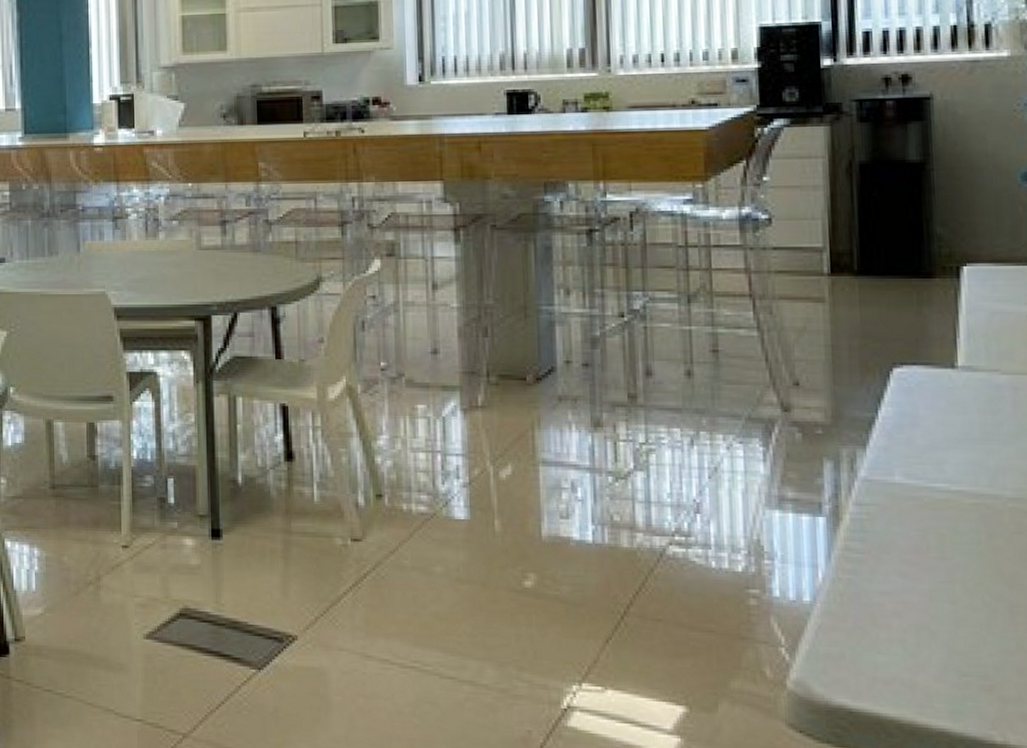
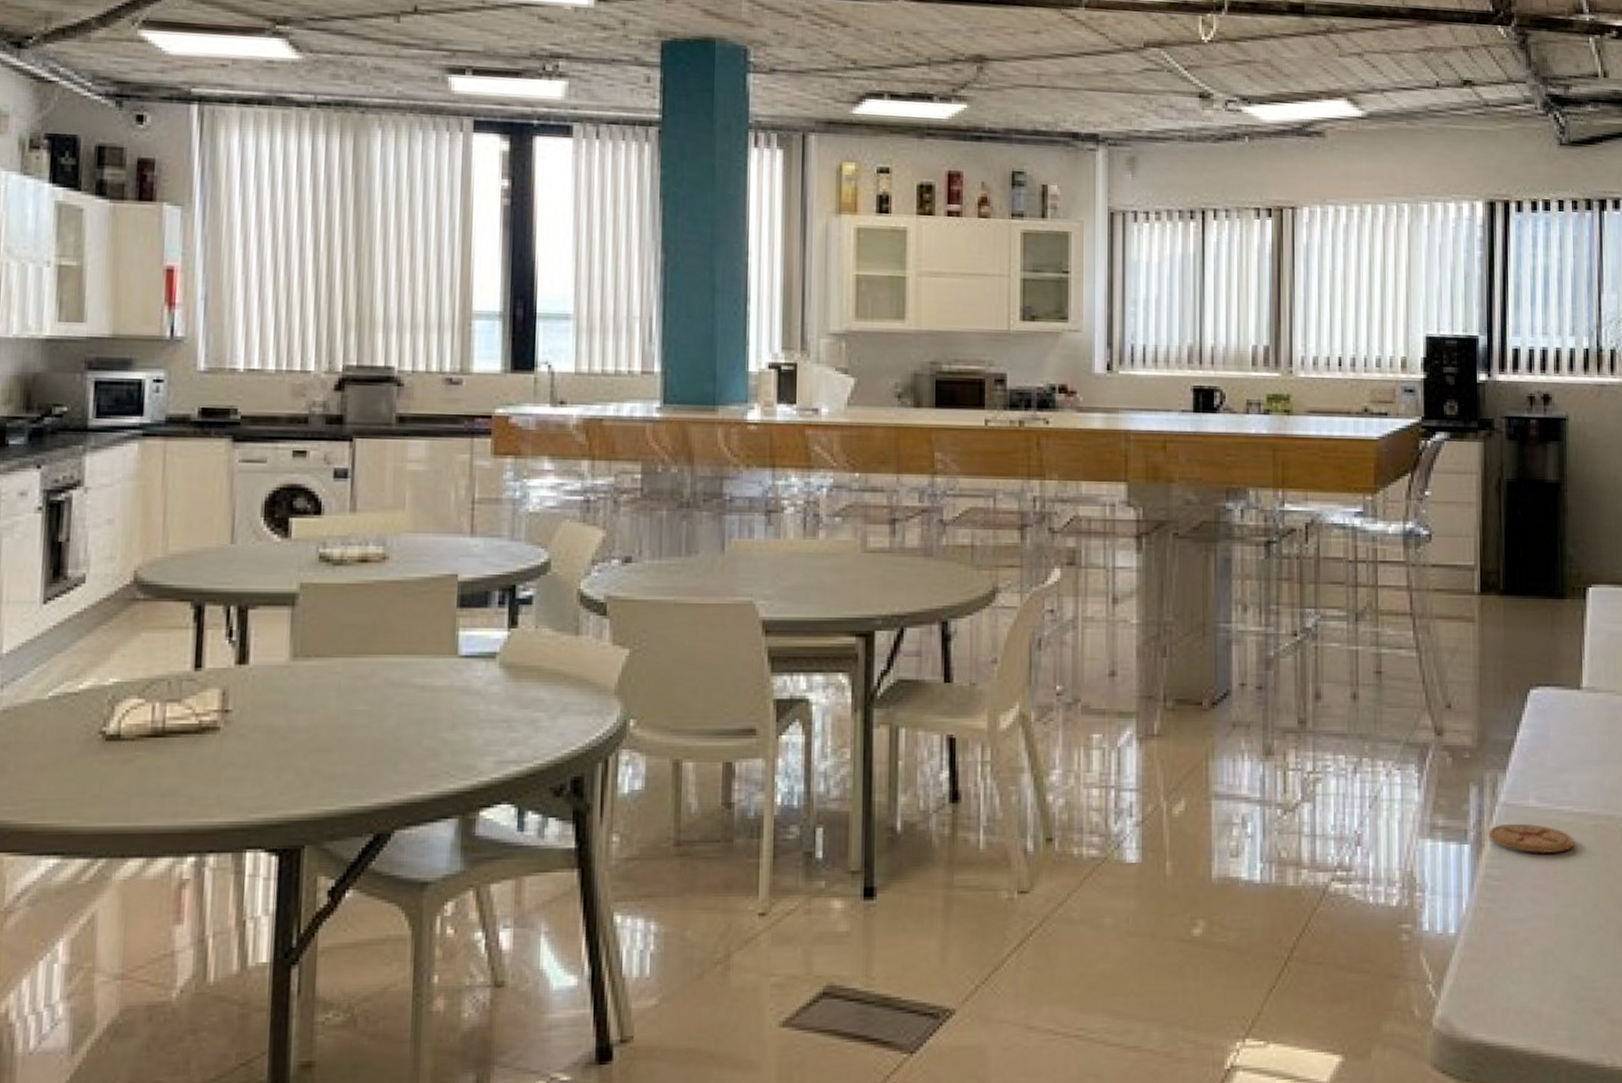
coaster: none [845,498,951,531] -> present [1487,823,1574,854]

